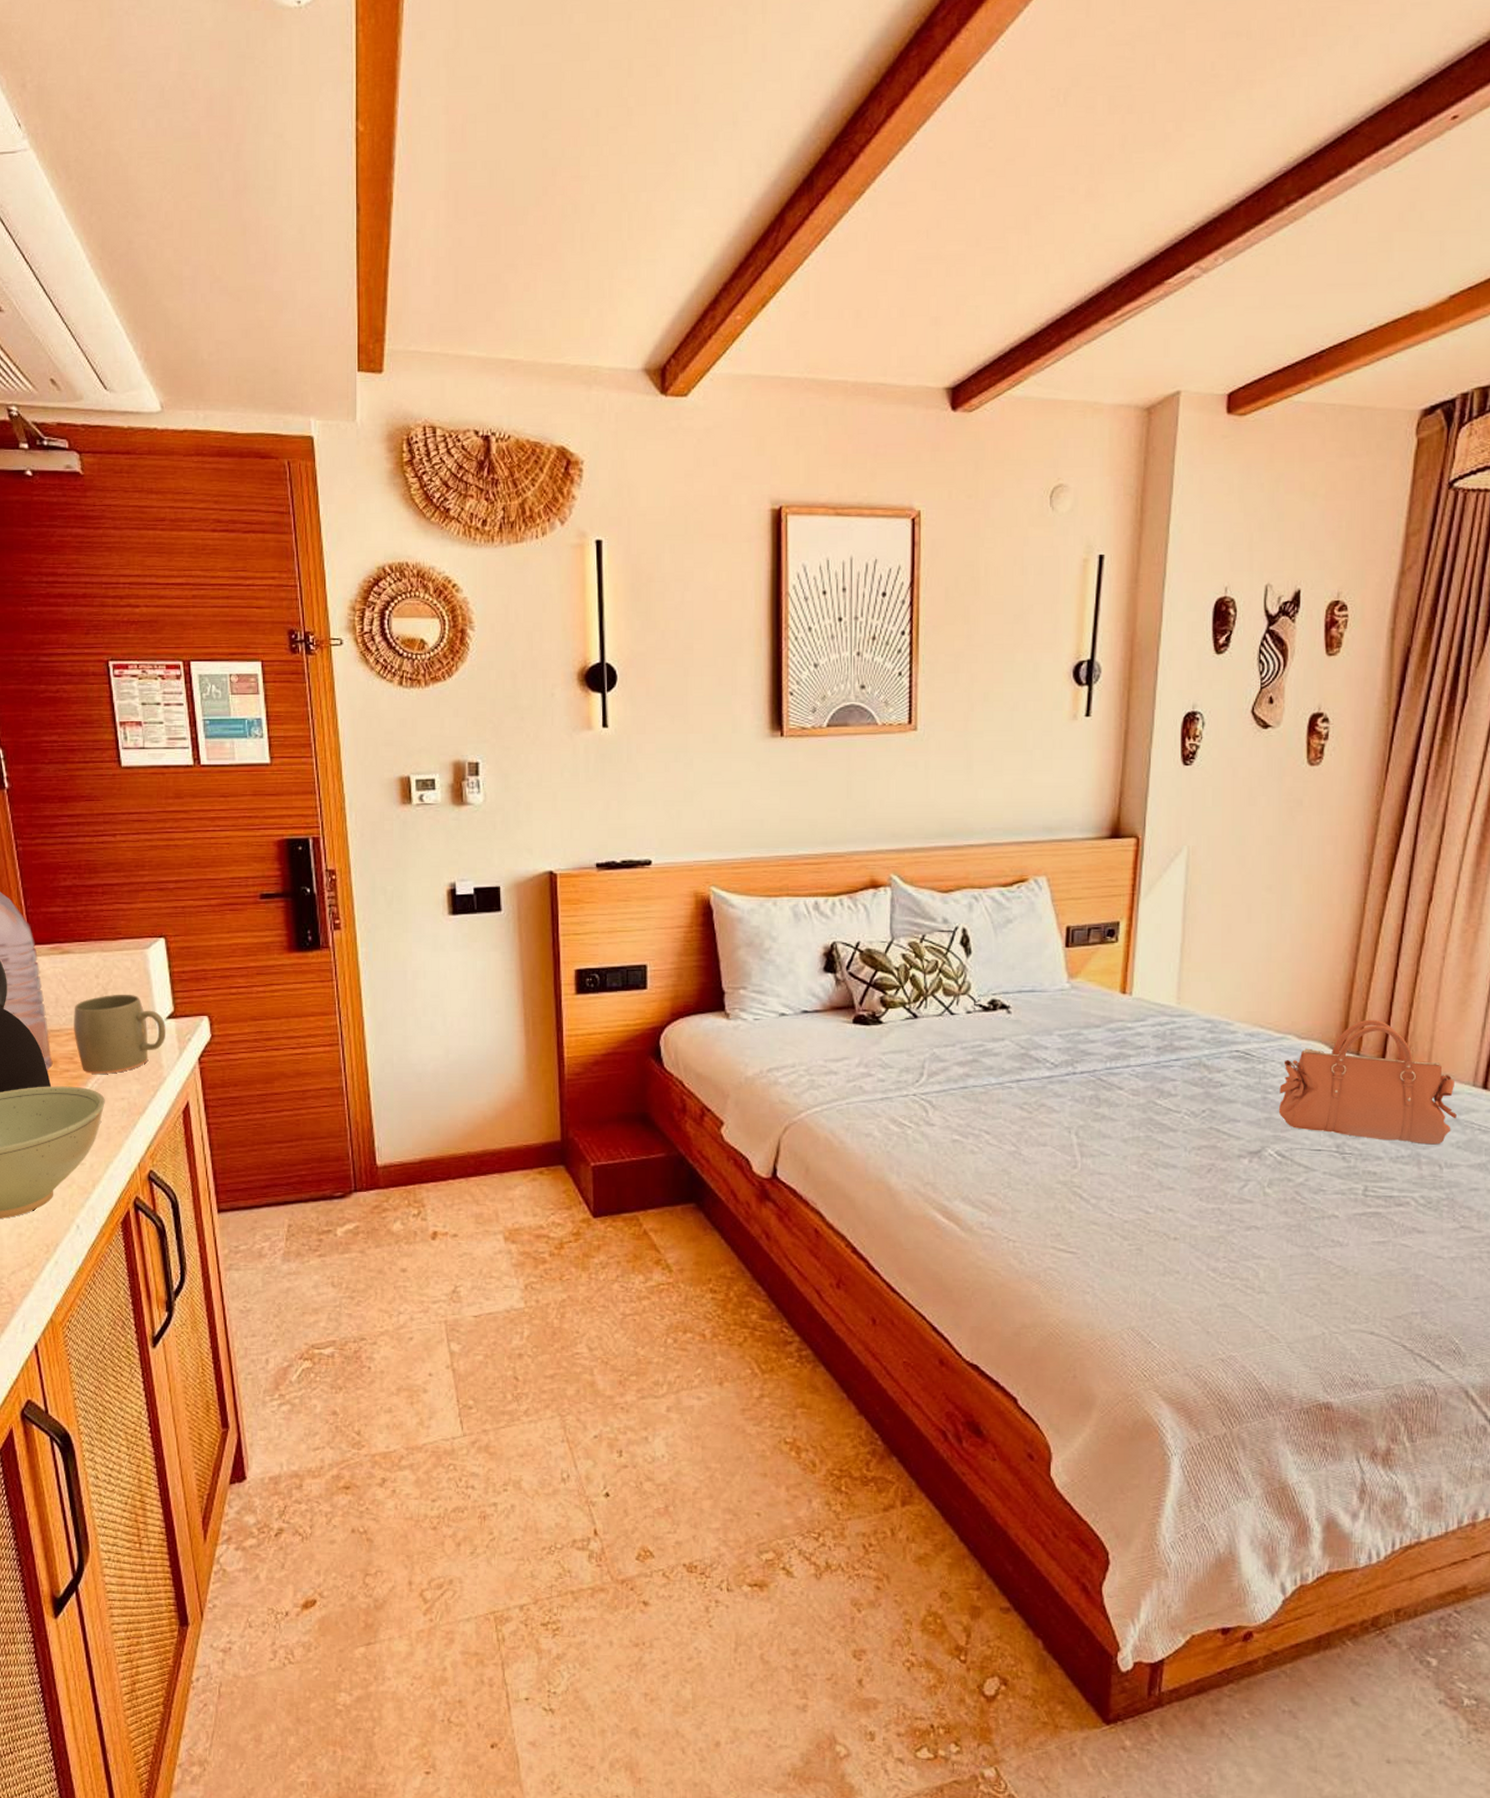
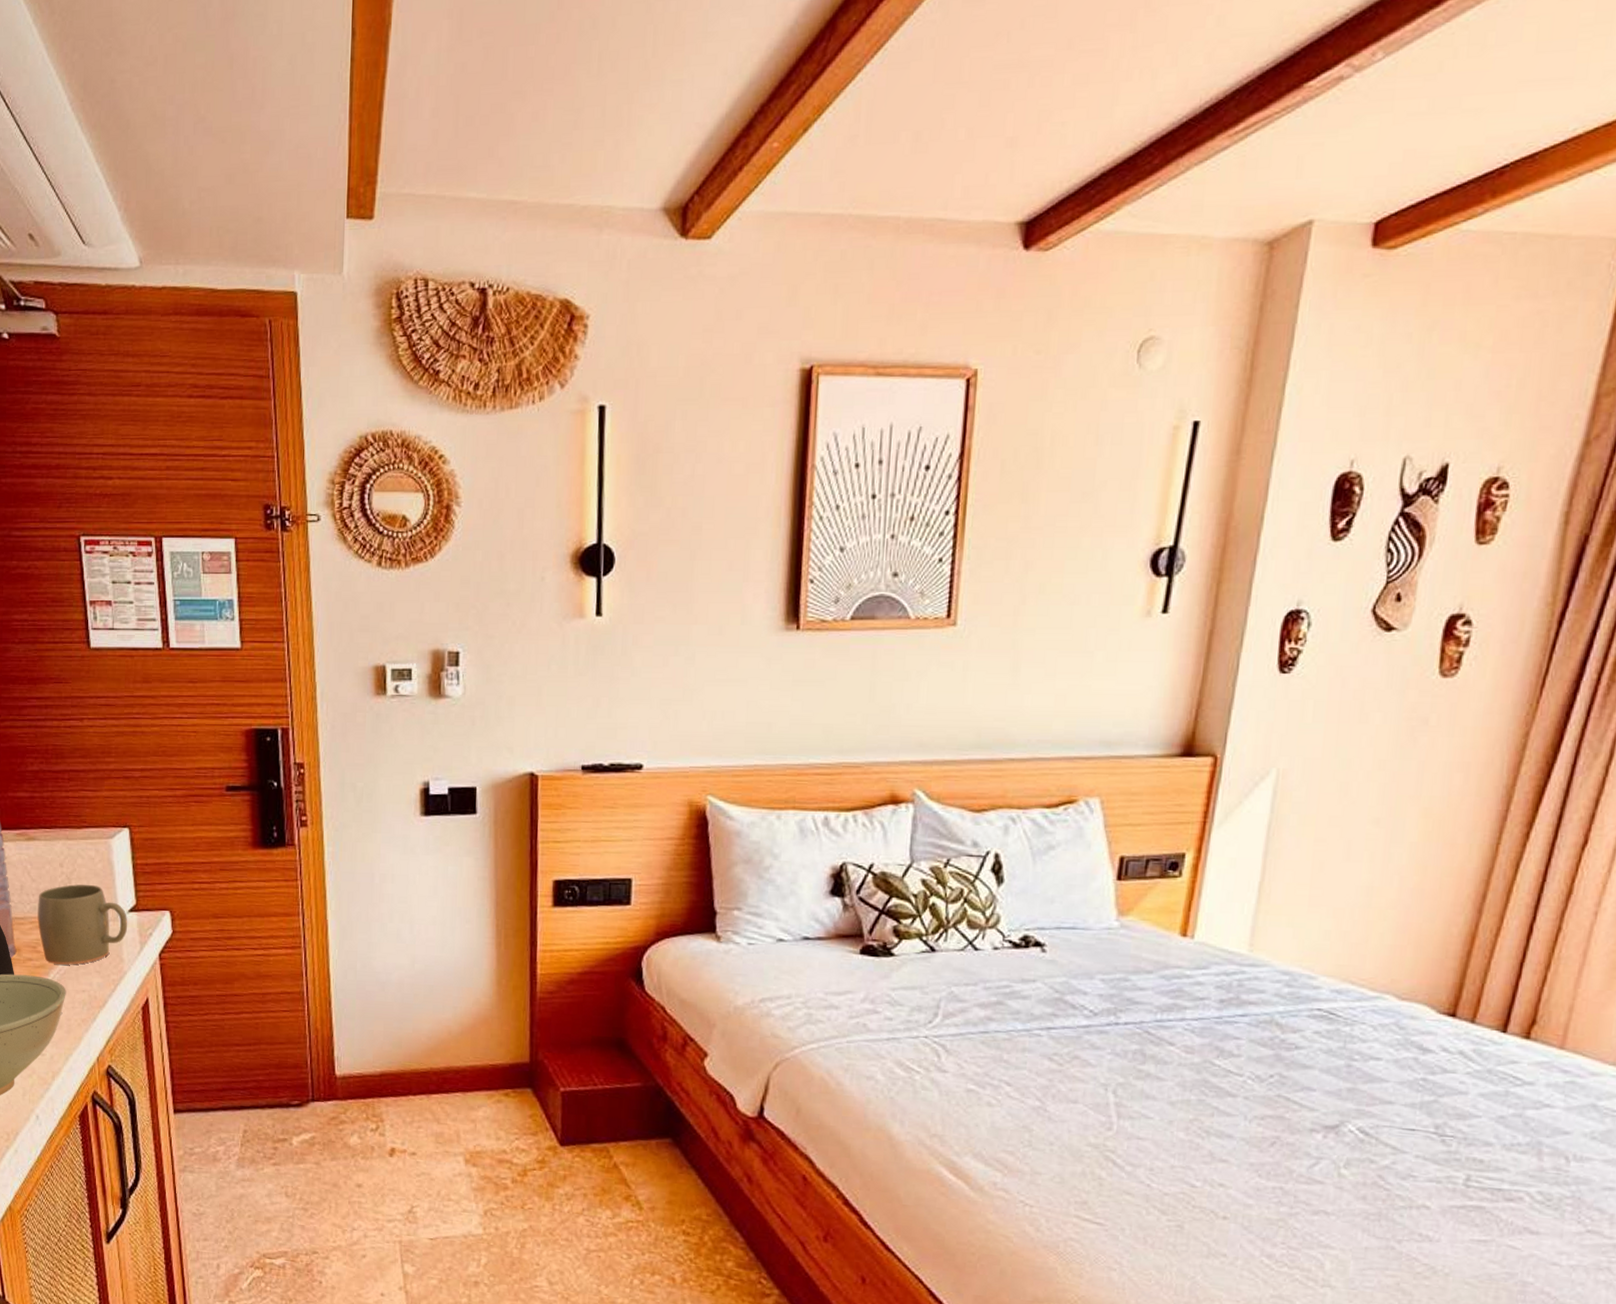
shoulder bag: present [1278,1019,1457,1145] -> none [1365,981,1596,1134]

